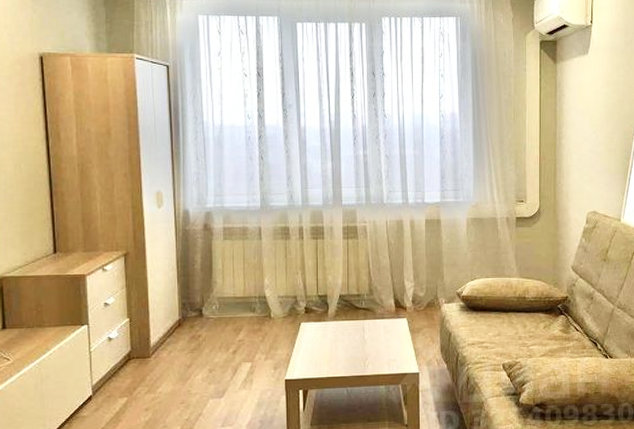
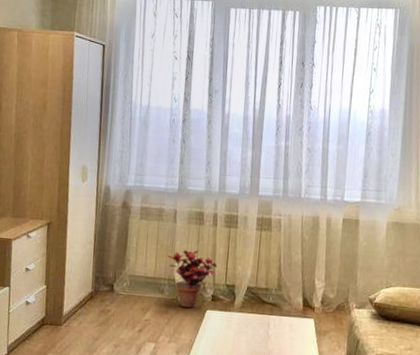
potted plant: none [256,265,307,324] -> present [167,250,217,308]

